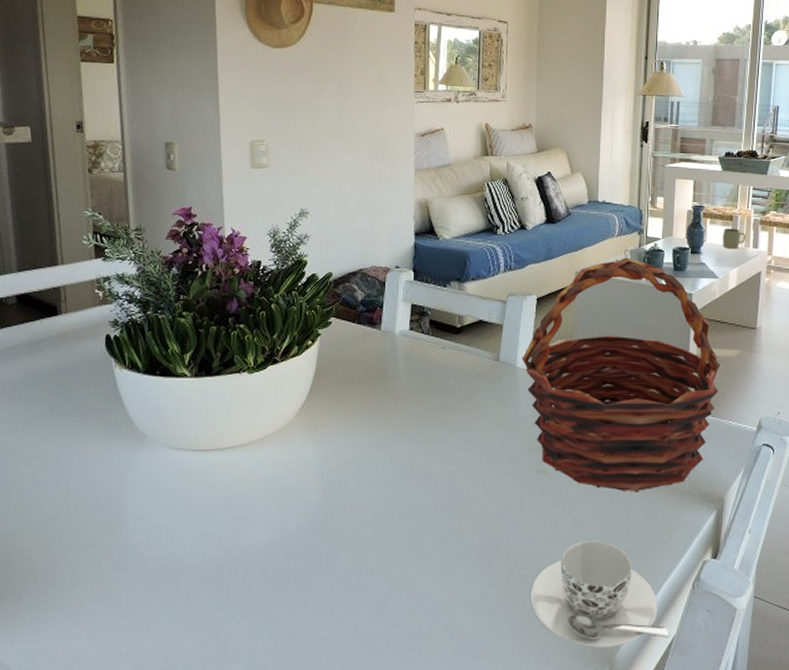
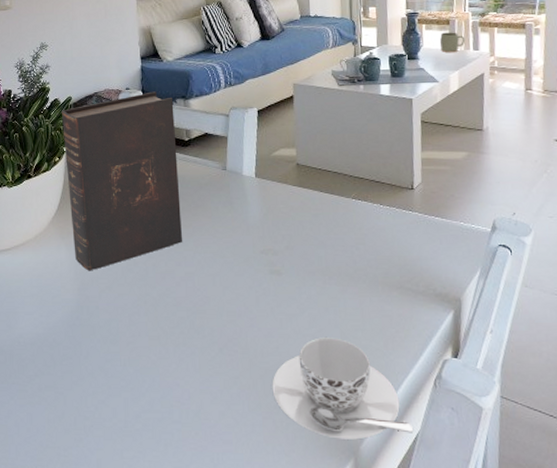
bible: none [319,271,448,471] -> present [62,91,182,271]
basket: present [522,257,720,492] -> none [247,67,448,292]

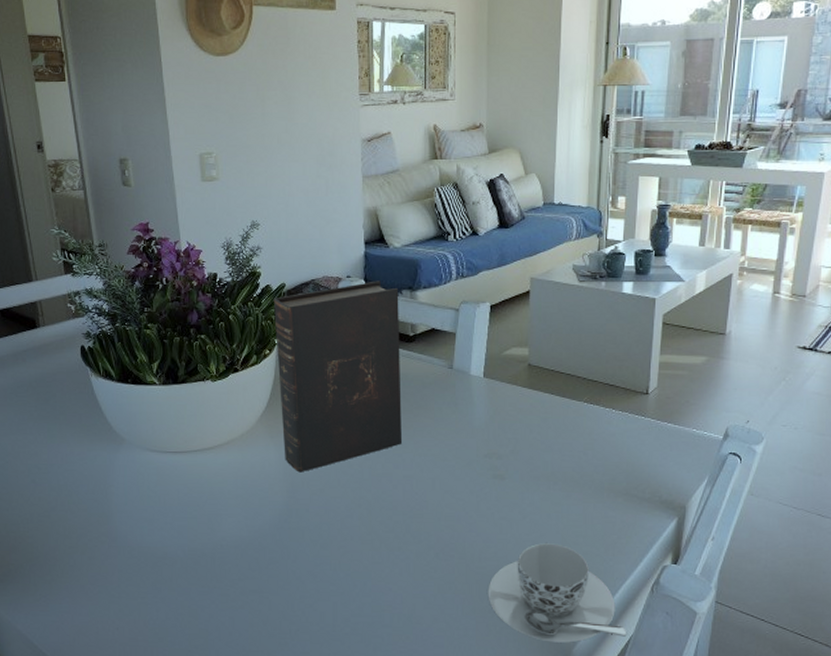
mug: present [439,32,466,52] -> none [689,228,717,249]

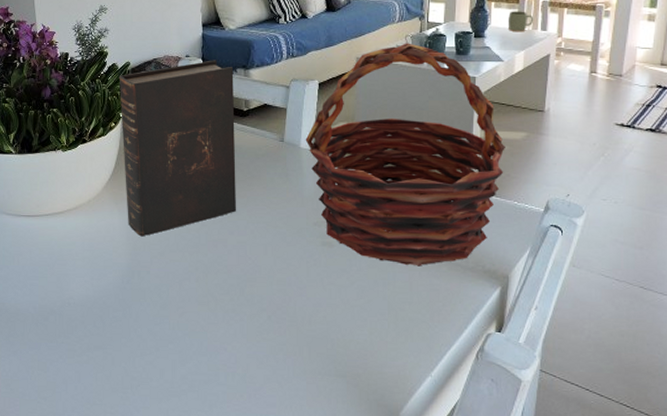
basket: none [475,262,685,498] -> present [305,43,505,267]
teacup: present [488,542,627,643] -> none [318,308,453,406]
mug: none [689,228,717,249] -> present [507,11,534,31]

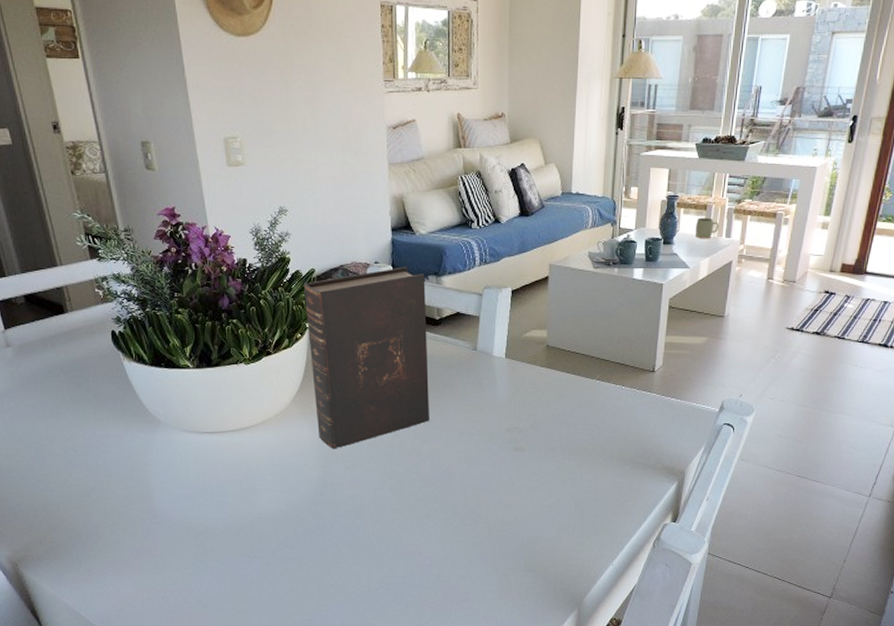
basket: present [305,43,505,267] -> none [498,249,687,466]

